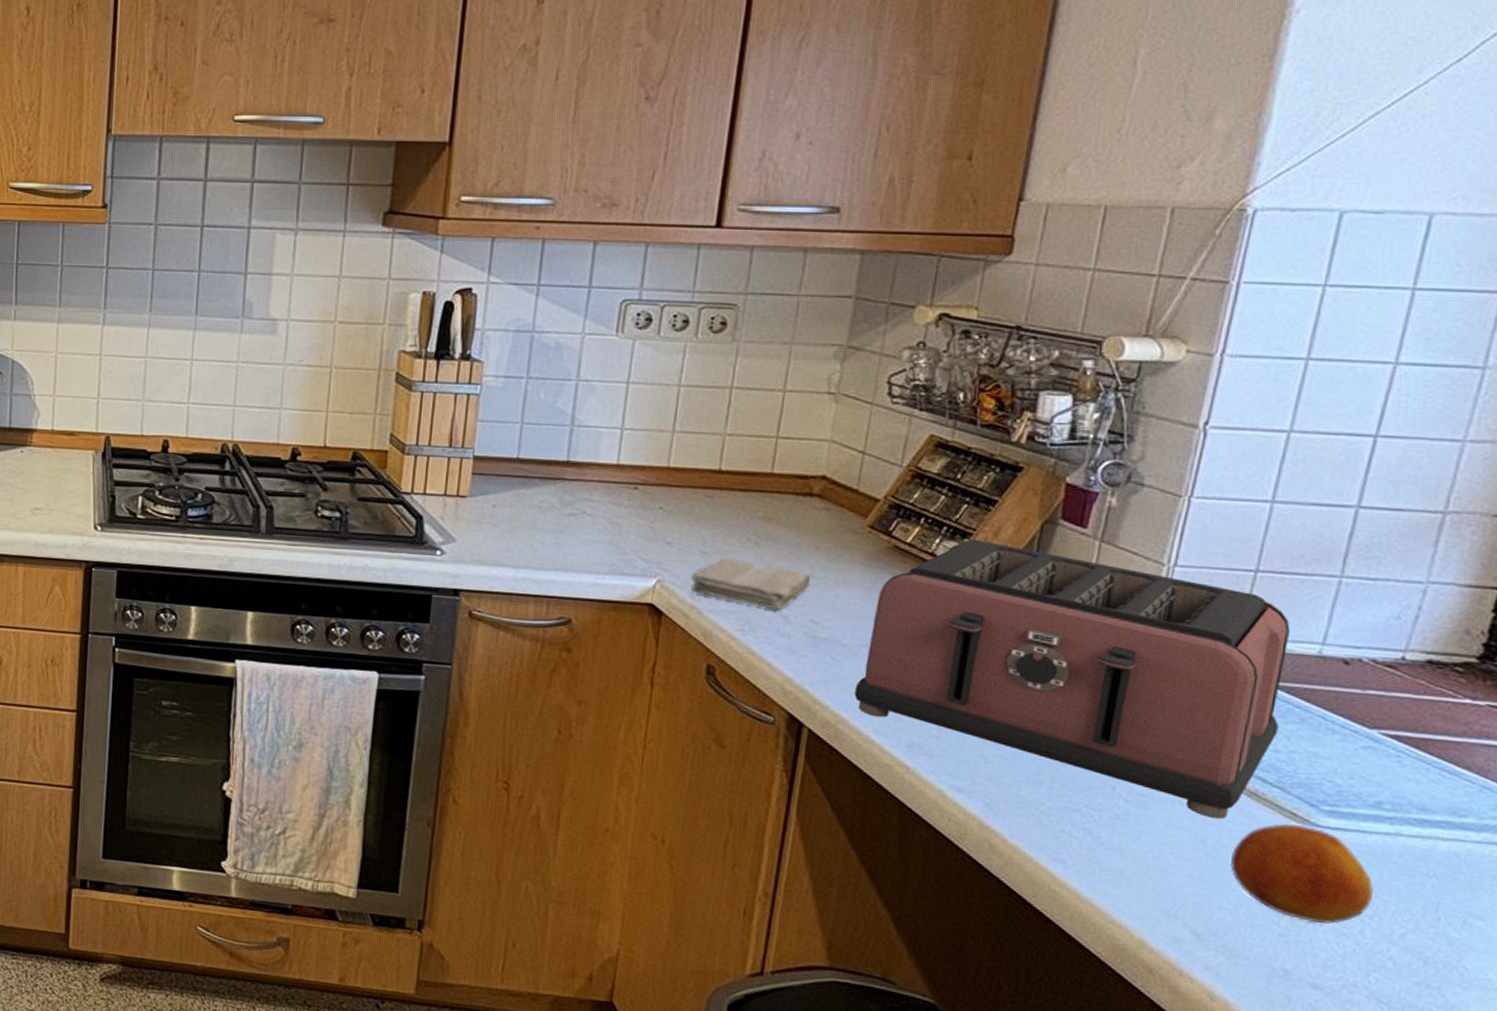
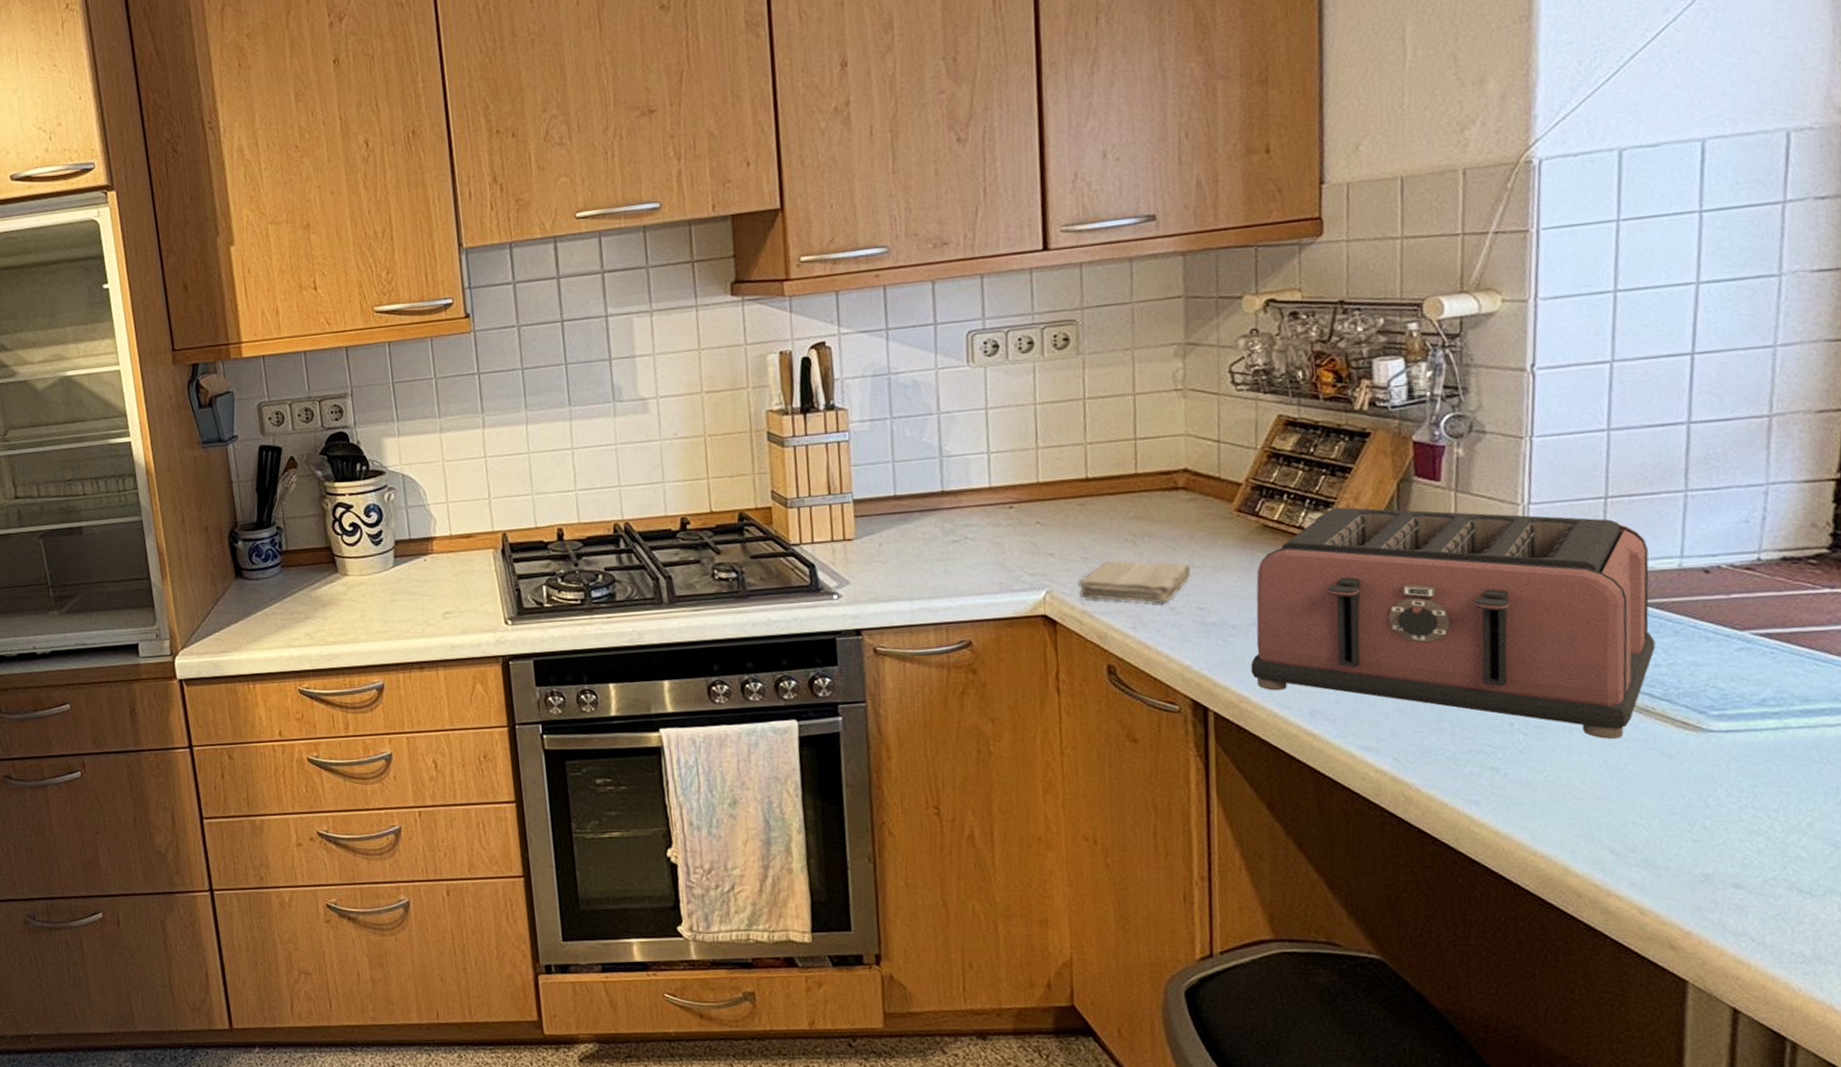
fruit: present [1230,824,1374,924] -> none [1635,733,1776,824]

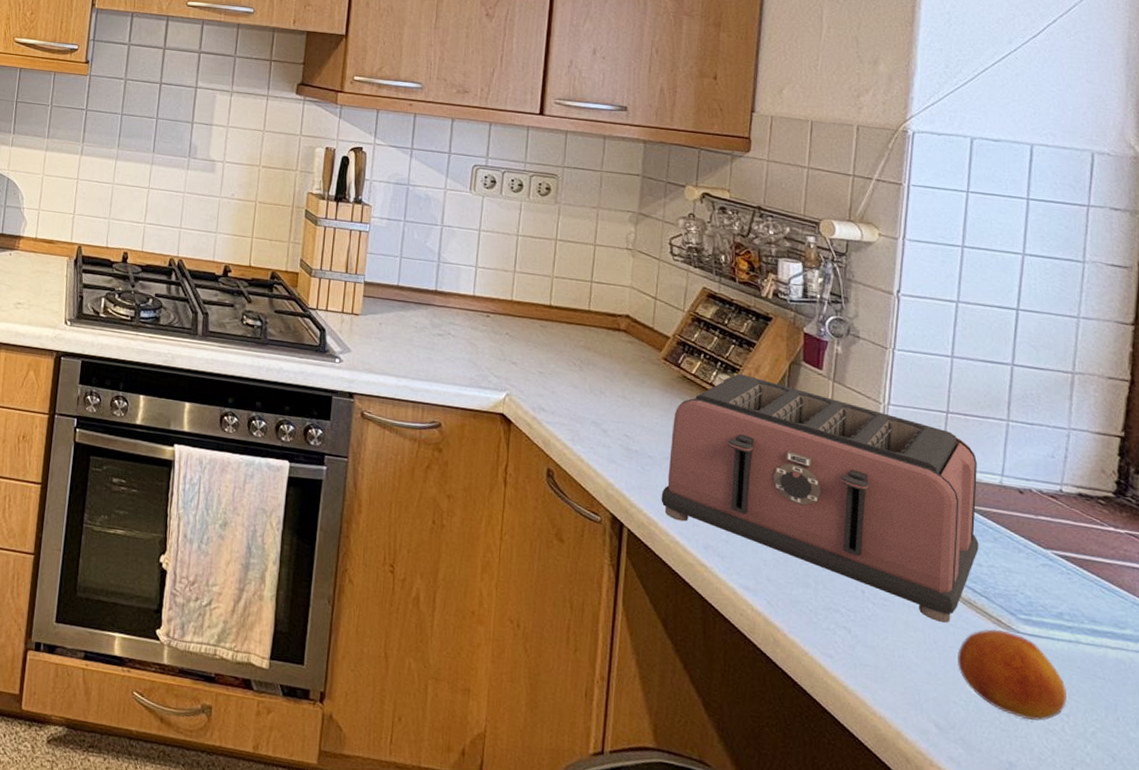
washcloth: present [1078,559,1191,603] -> none [532,378,623,424]
fruit: none [1635,733,1776,824] -> present [958,629,1068,721]

